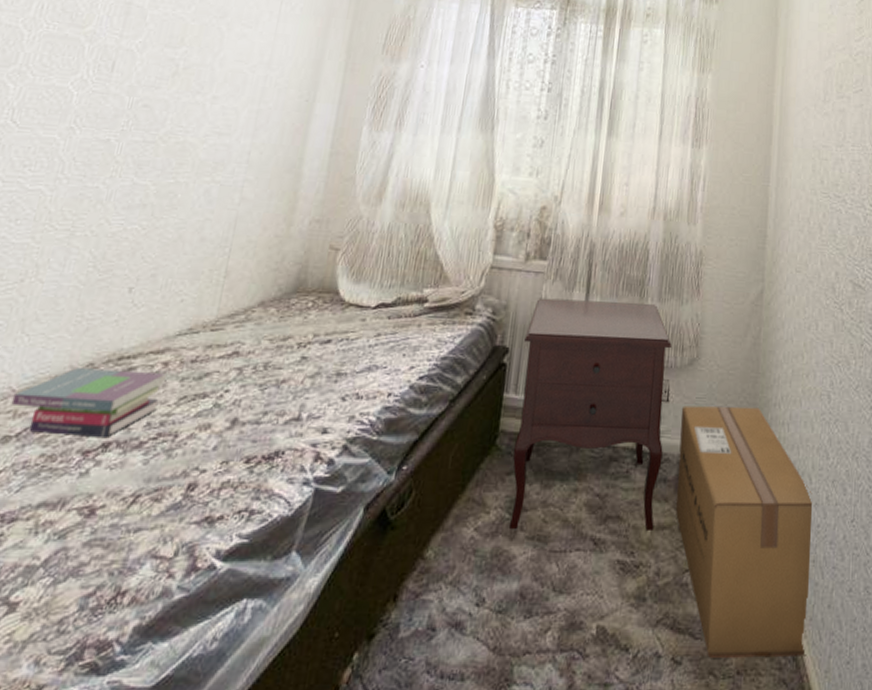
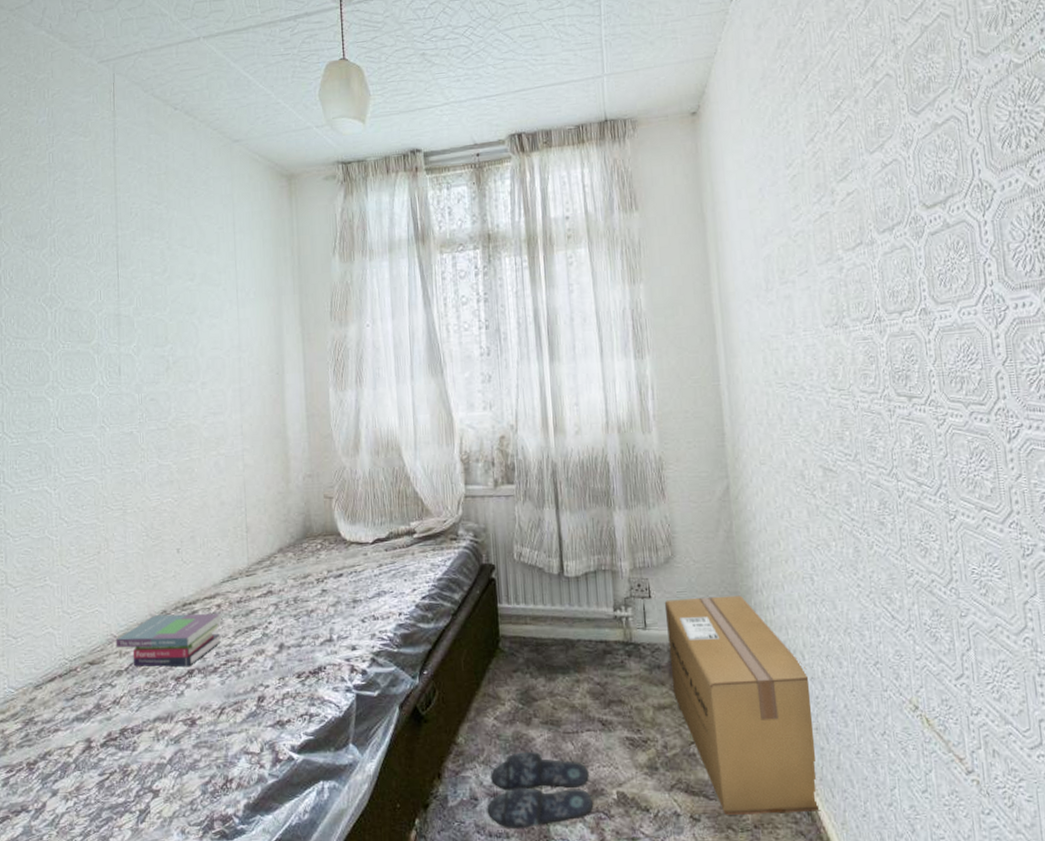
slippers: none [445,571,570,670] -> present [488,751,593,829]
nightstand: present [510,298,672,530] -> none [507,511,655,716]

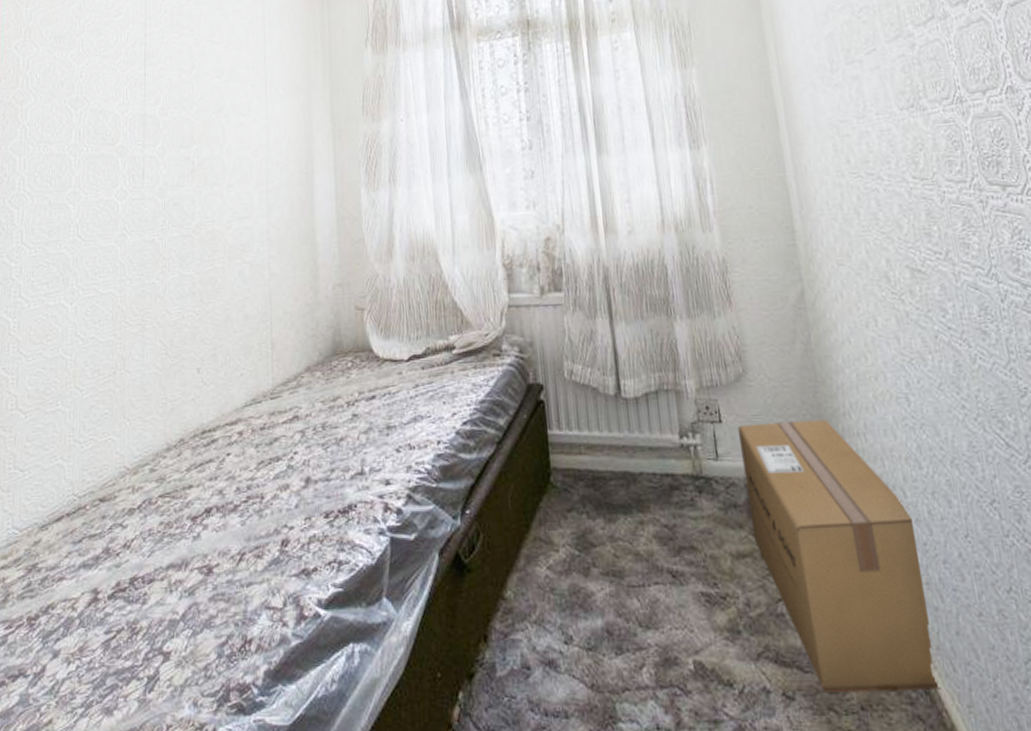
books: present [115,613,221,667] -> none [128,442,243,505]
slippers: present [488,751,593,829] -> none [542,608,666,707]

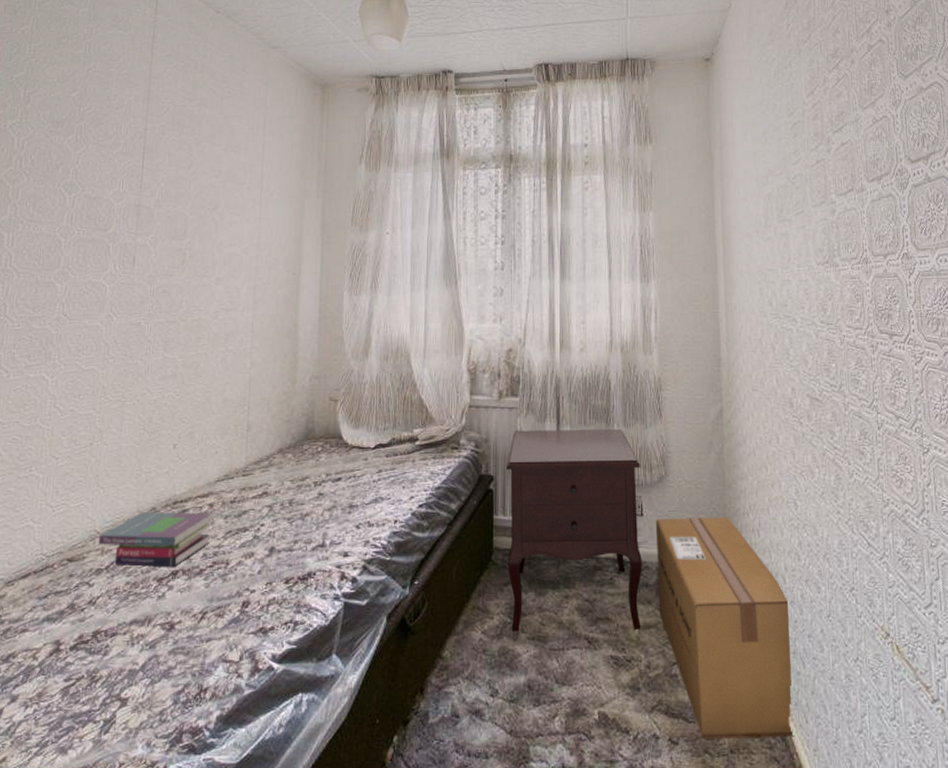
books: none [128,442,243,505] -> present [98,512,213,567]
nightstand: none [556,321,734,565] -> present [506,429,642,631]

